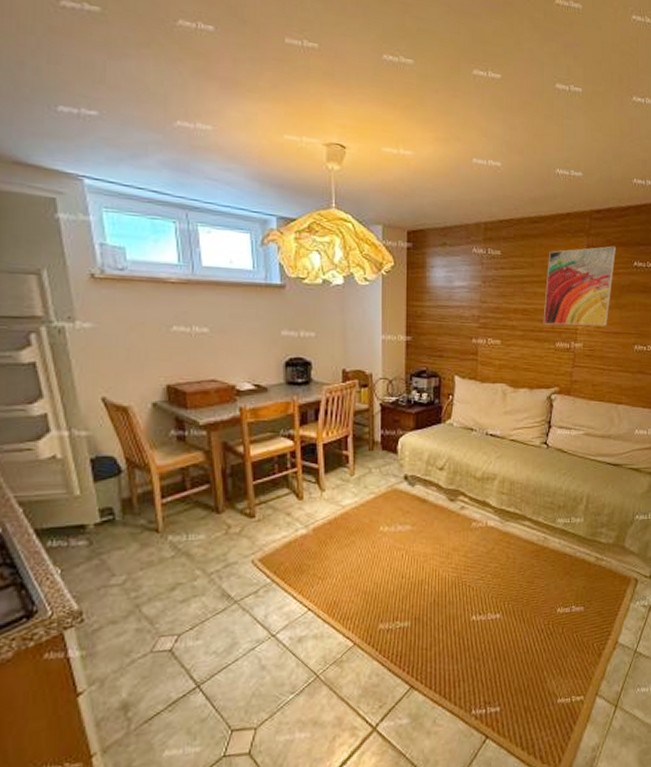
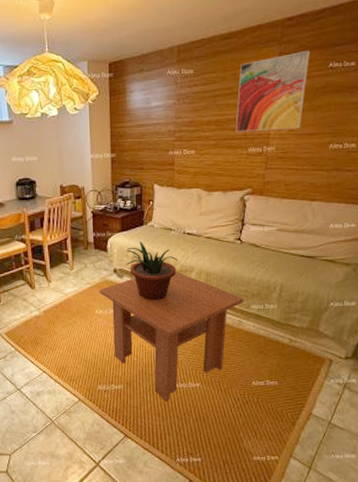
coffee table: none [386,478,549,639] -> present [100,270,244,402]
potted plant: none [420,443,480,515] -> present [126,242,179,301]

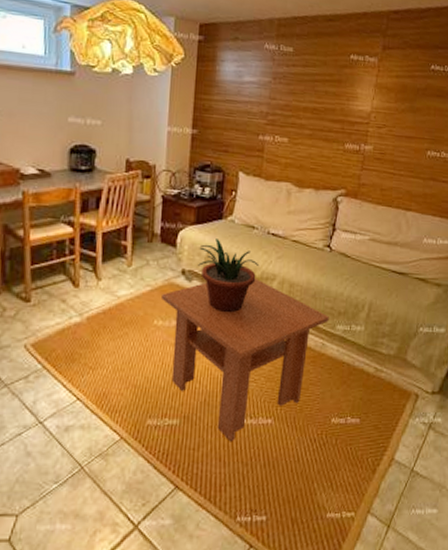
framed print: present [235,50,311,133] -> none [333,48,414,130]

